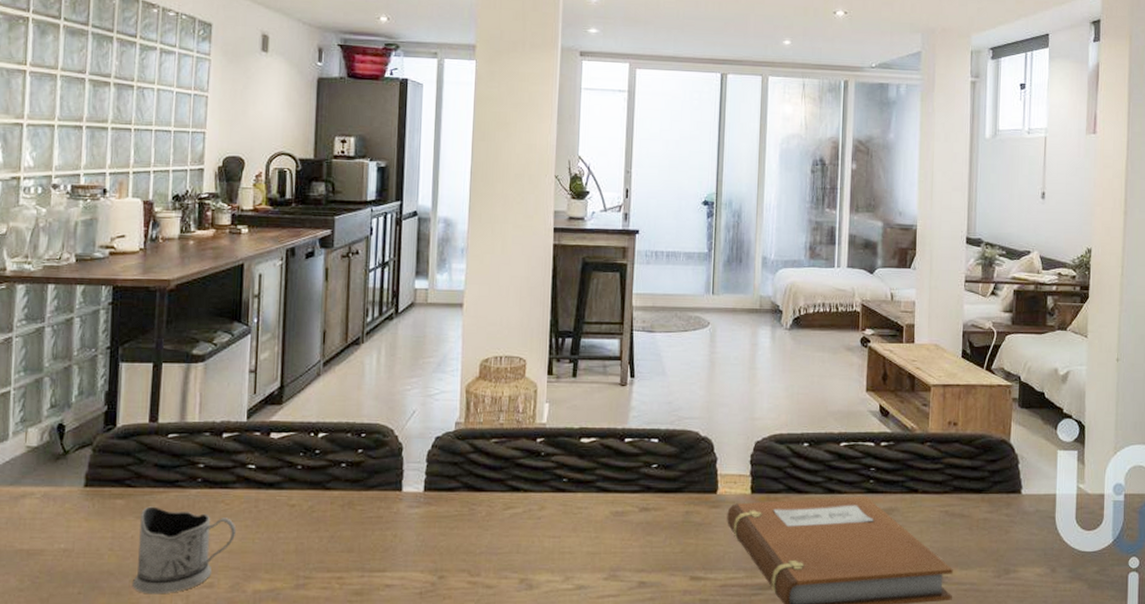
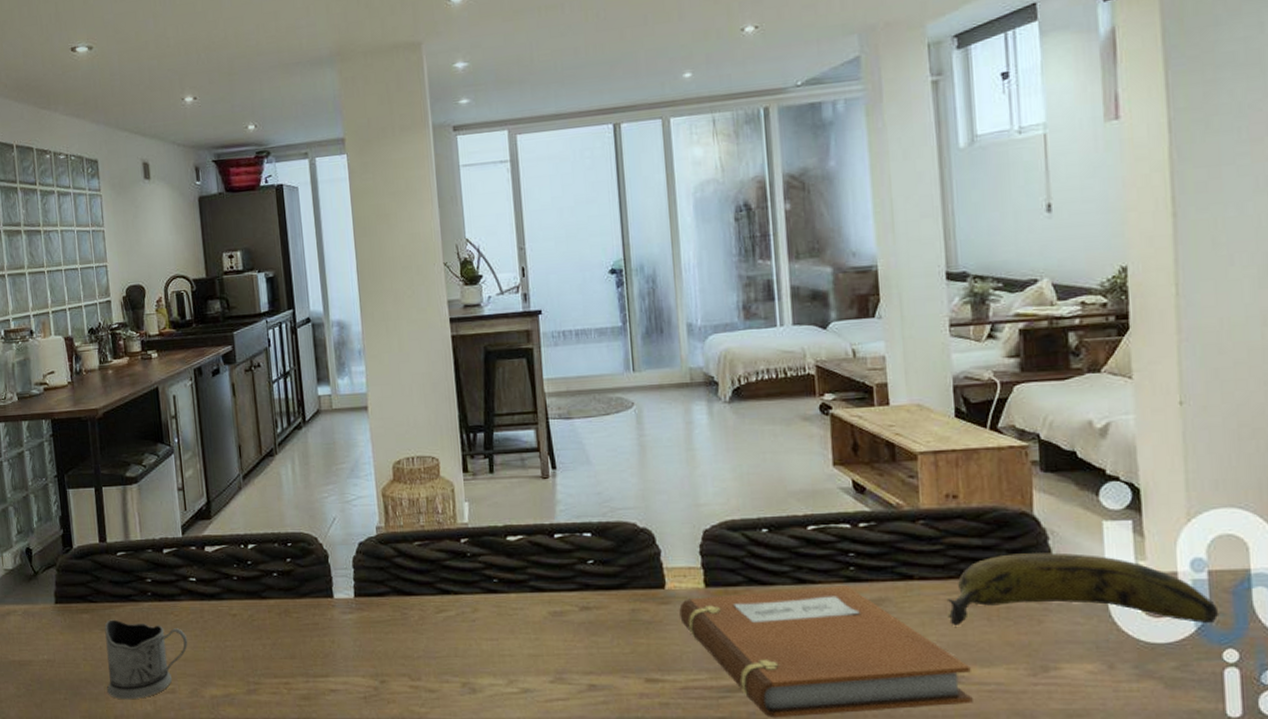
banana: none [940,474,1129,536] -> present [948,552,1219,627]

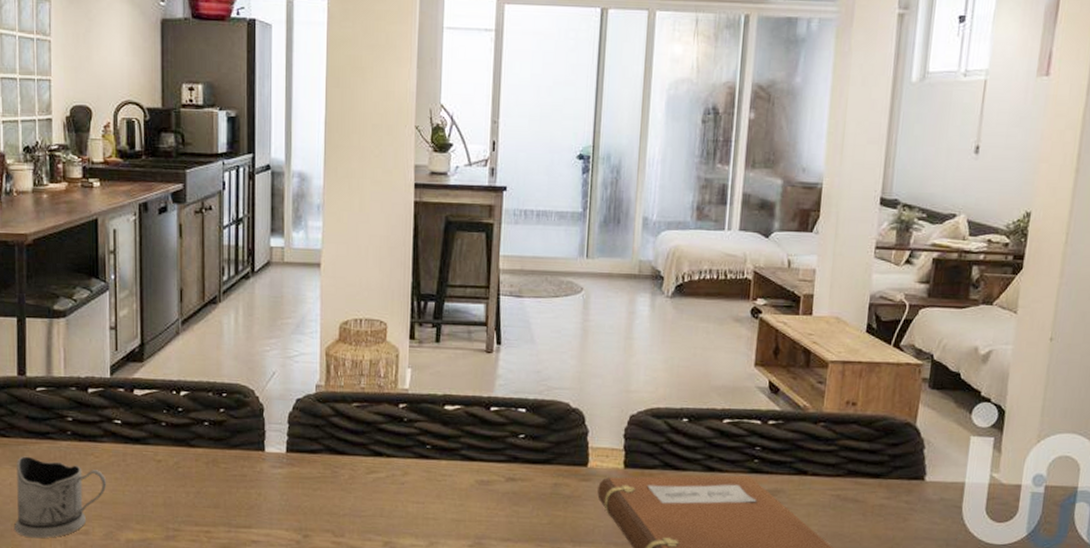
banana: present [948,552,1219,627] -> none [830,458,1047,530]

